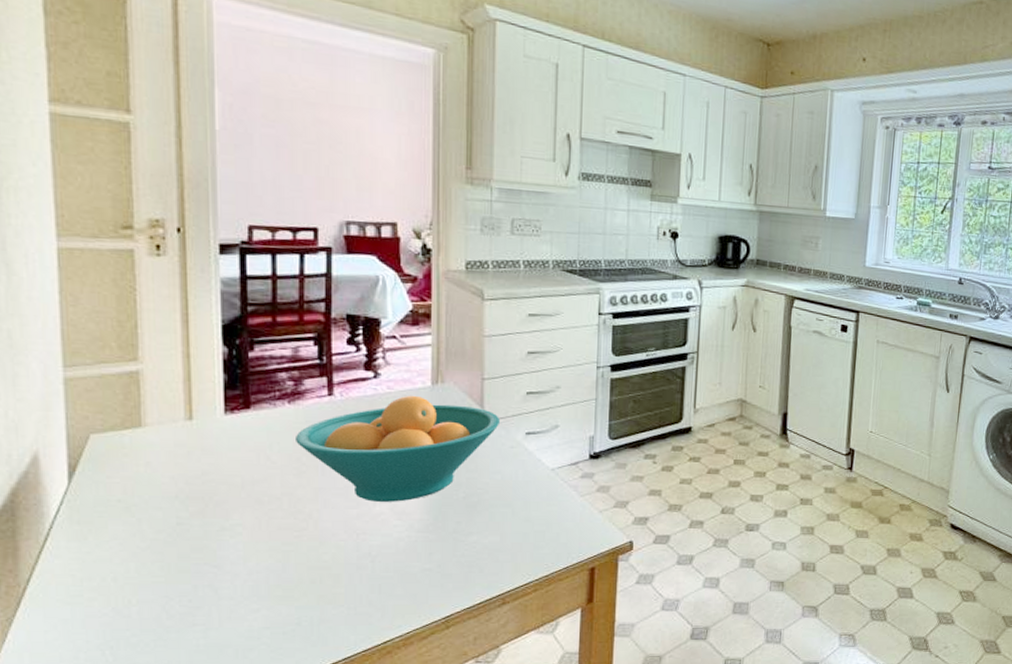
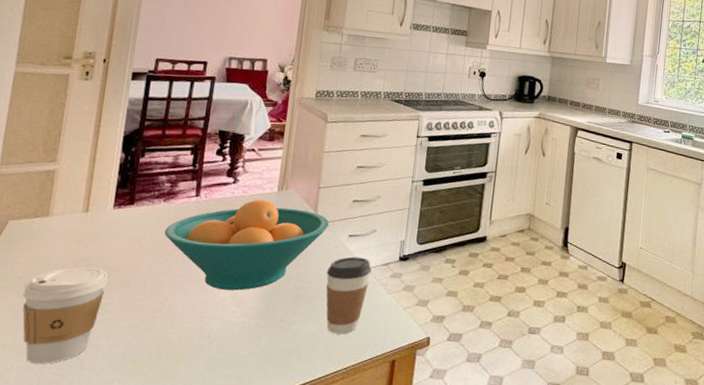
coffee cup: none [127,484,234,597] -> present [22,267,109,365]
coffee cup: none [502,457,557,544] -> present [326,256,372,335]

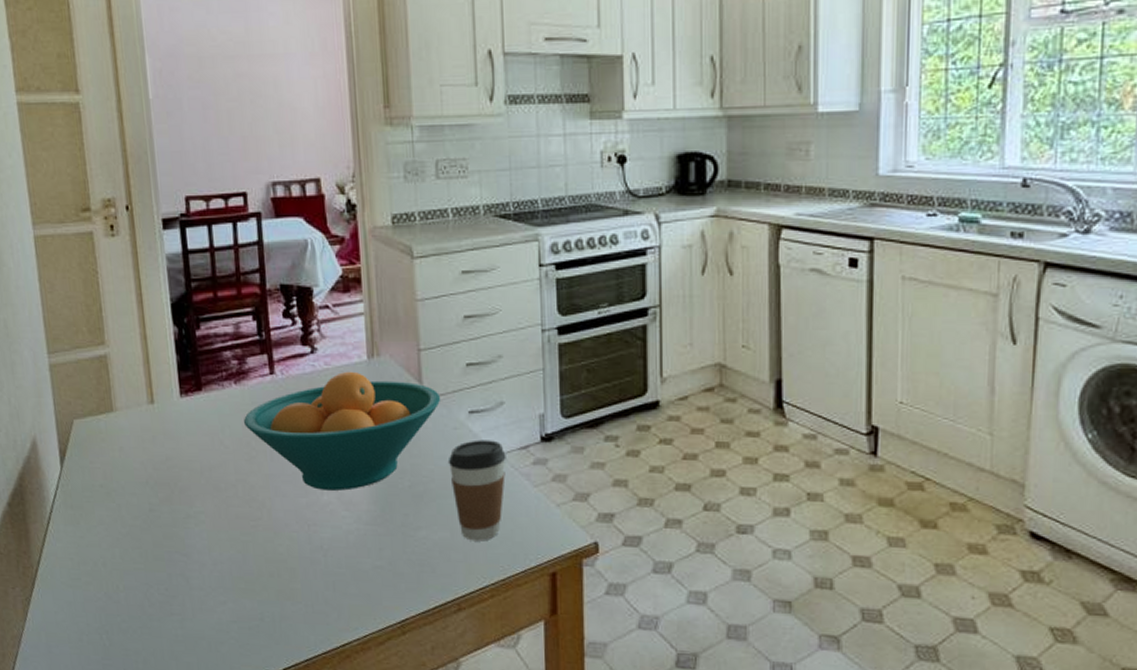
coffee cup: present [22,267,109,365] -> none [109,469,195,584]

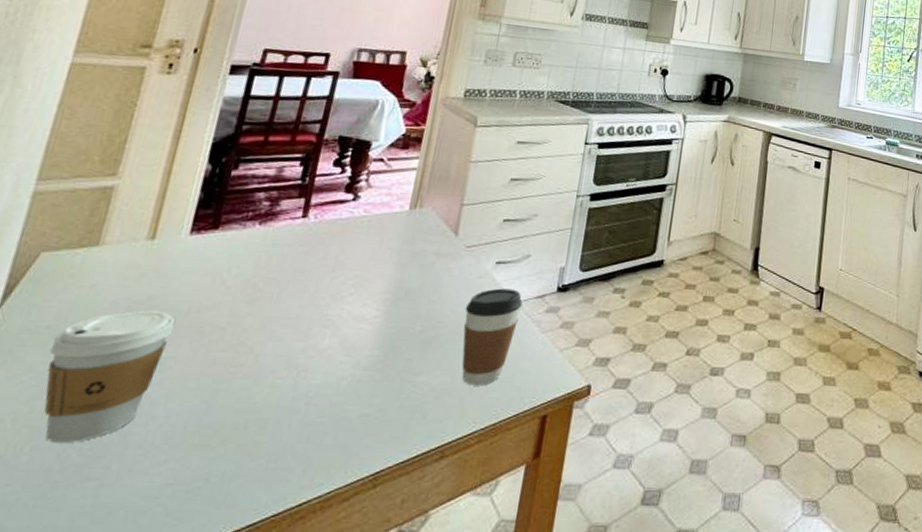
coffee cup: none [109,469,195,584] -> present [44,310,176,444]
fruit bowl: present [244,371,441,491] -> none [257,219,473,335]

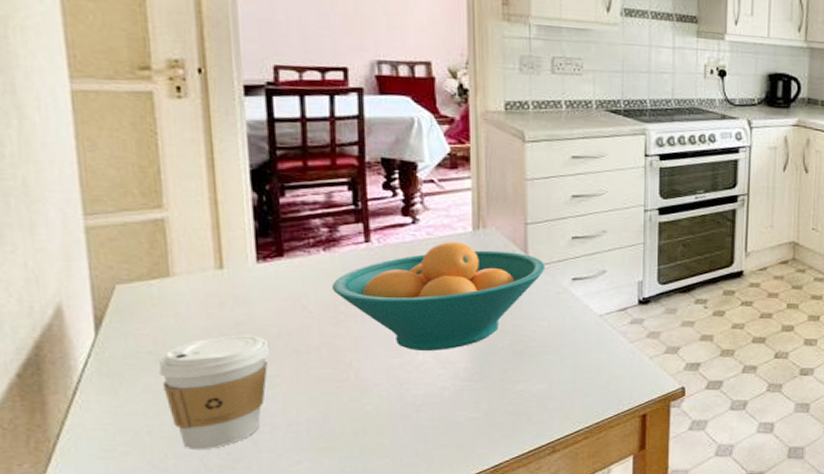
fruit bowl: none [257,219,473,335] -> present [332,241,546,350]
coffee cup: present [462,288,523,386] -> none [549,303,606,391]

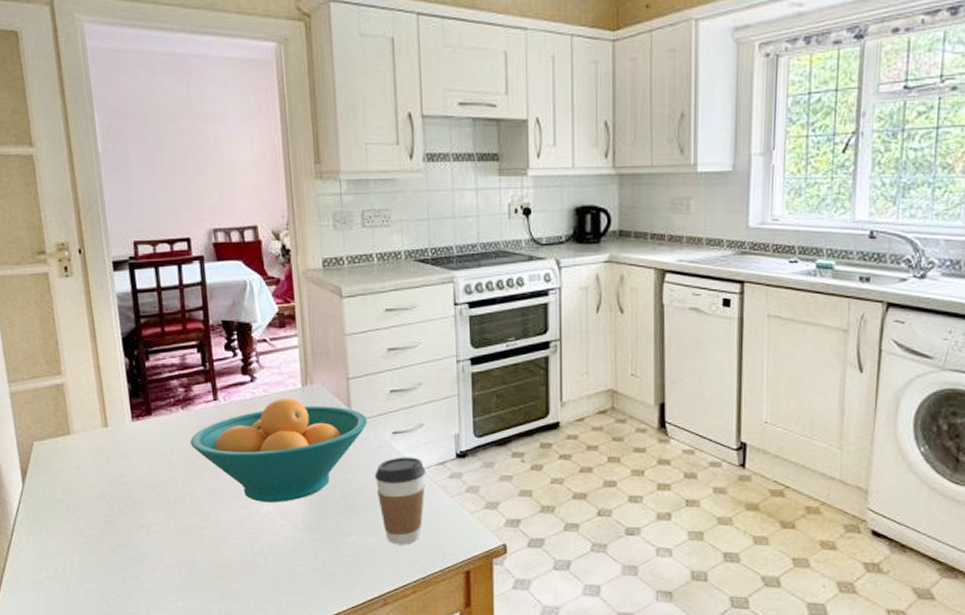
coffee cup: present [159,334,270,450] -> none [68,485,147,587]
coffee cup: none [549,303,606,391] -> present [374,457,426,545]

